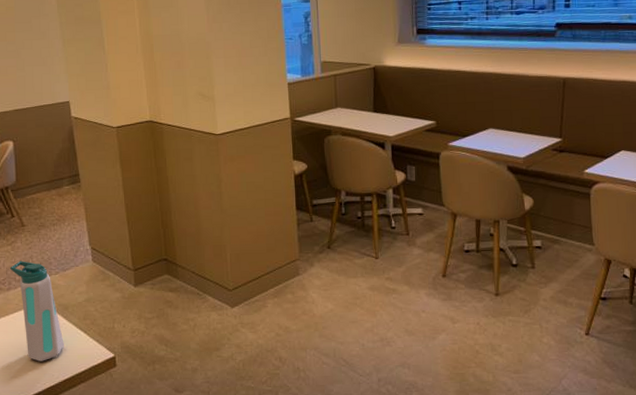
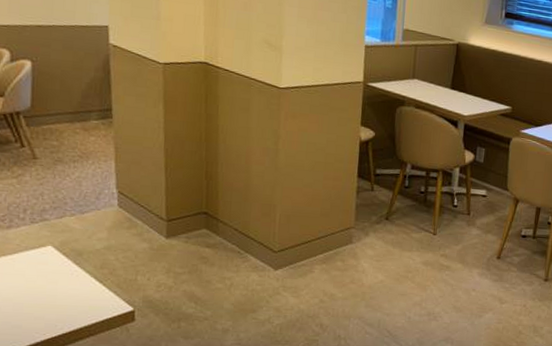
water bottle: present [10,261,64,362] -> none [13,197,74,310]

